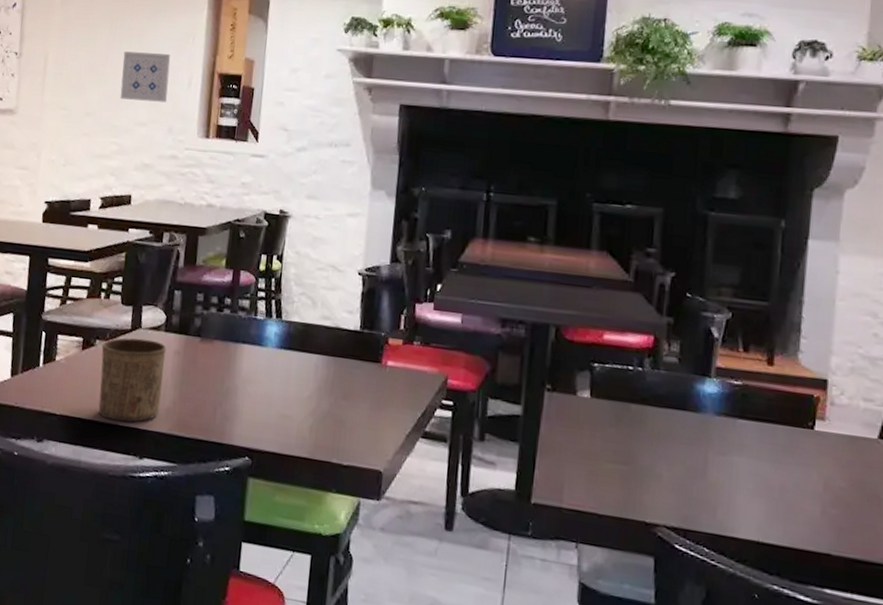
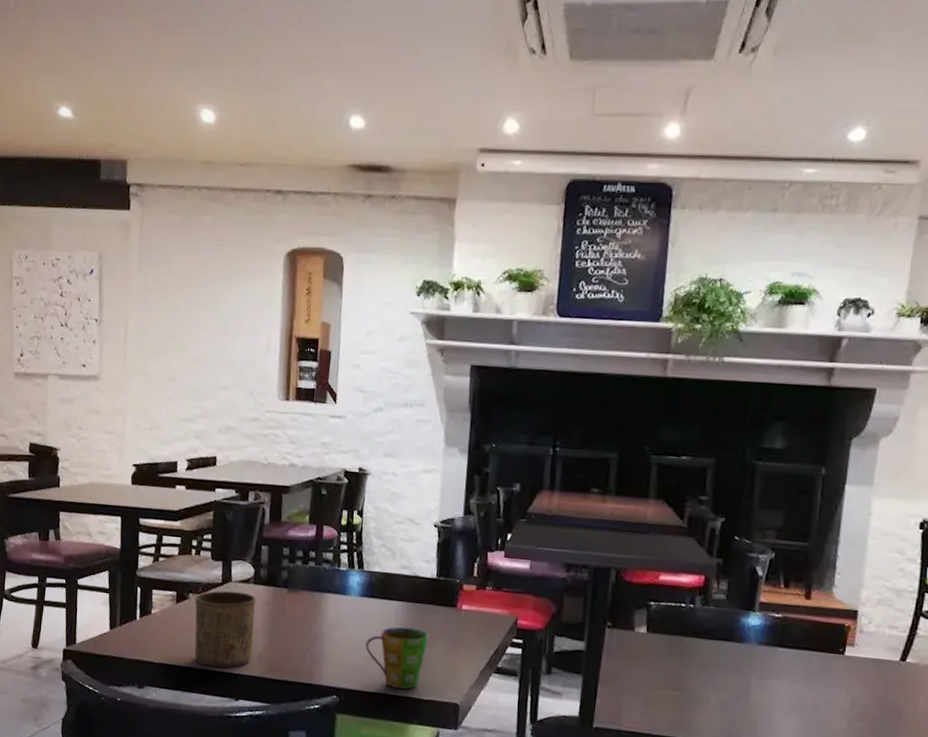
wall art: present [120,51,171,102] -> none [201,317,249,367]
cup: none [281,383,351,453] -> present [365,626,429,689]

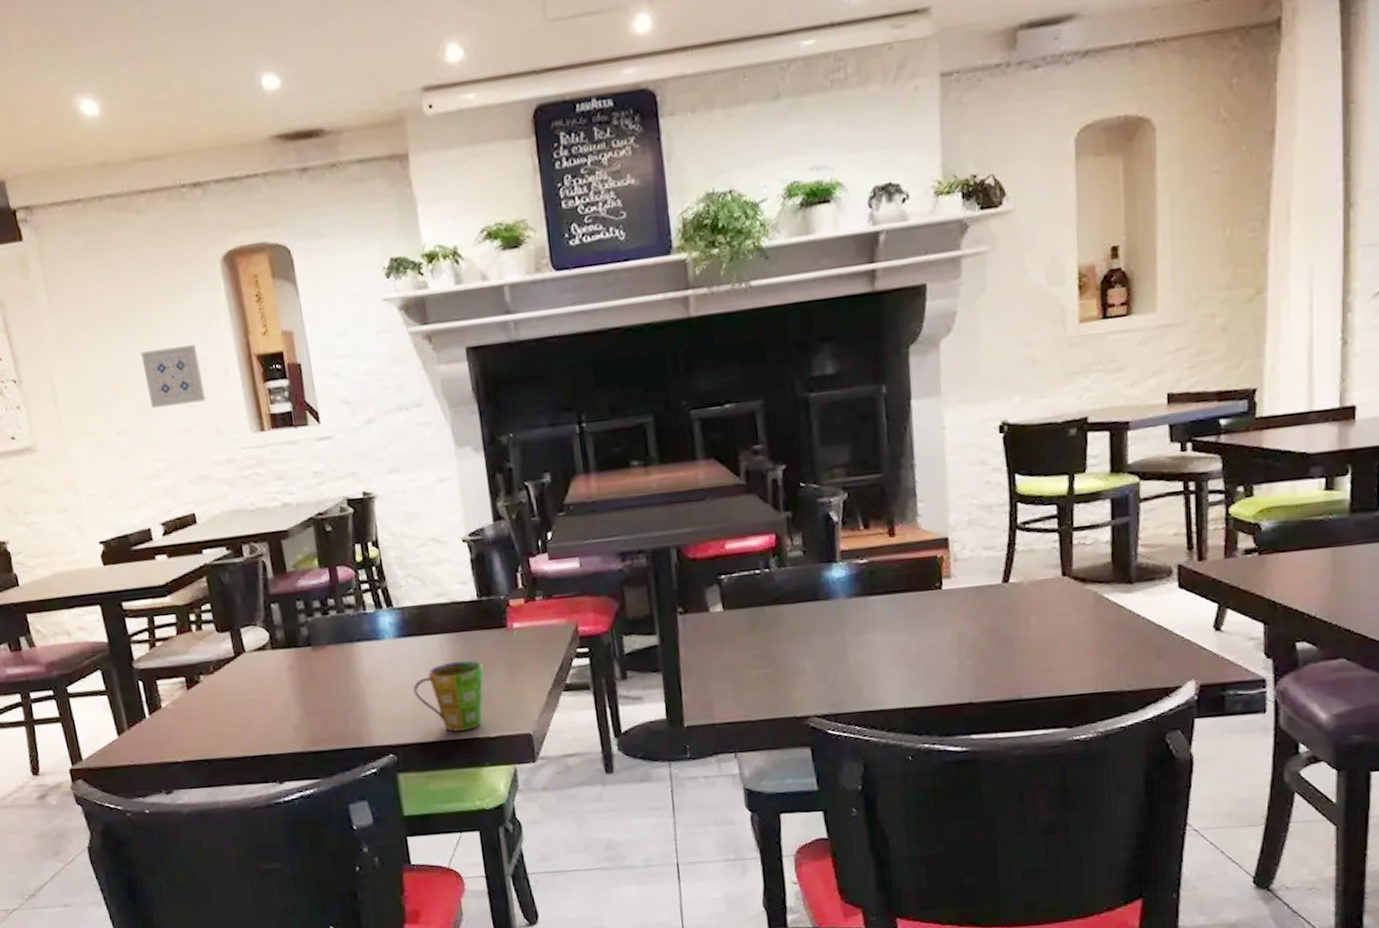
cup: present [194,591,256,668] -> none [207,661,289,753]
wall art: none [201,317,249,367] -> present [140,345,206,408]

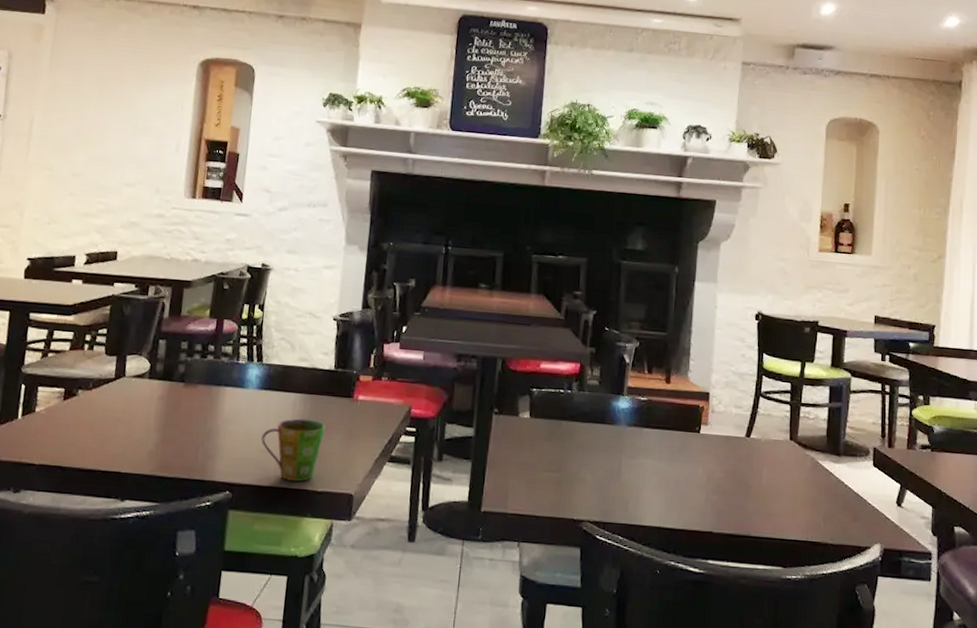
wall art: present [140,345,206,408] -> none [107,117,159,165]

